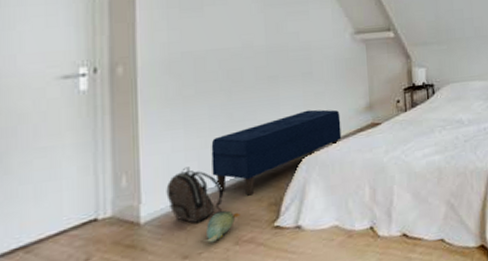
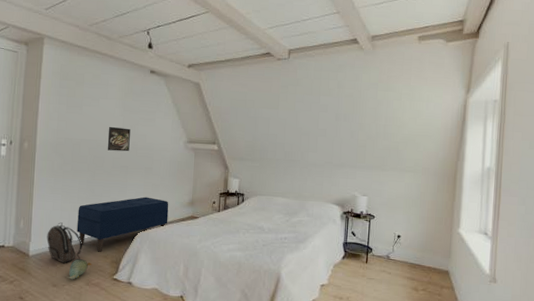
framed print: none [244,27,278,59] -> present [107,126,131,152]

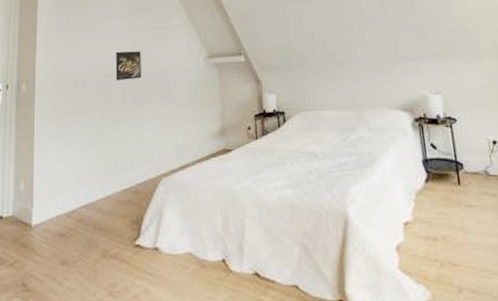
backpack: present [46,222,83,264] -> none [52,177,95,233]
plush toy: present [67,259,92,280] -> none [78,223,108,253]
bench: present [77,197,169,252] -> none [87,131,196,211]

